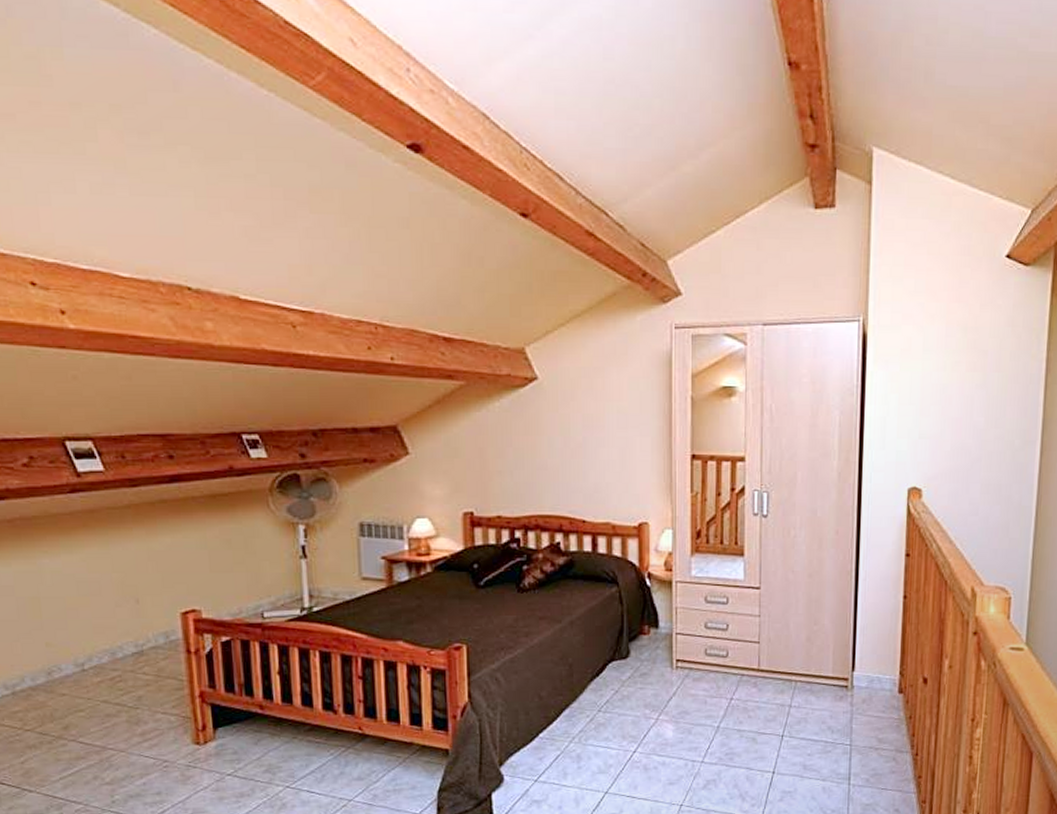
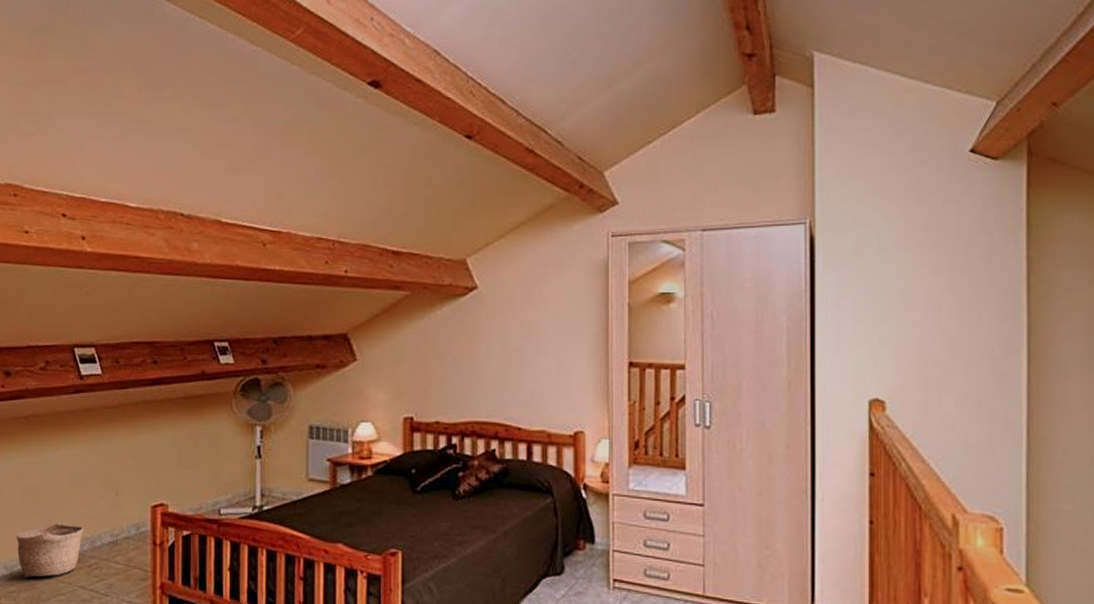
basket: none [14,635,100,697] -> present [15,522,84,579]

